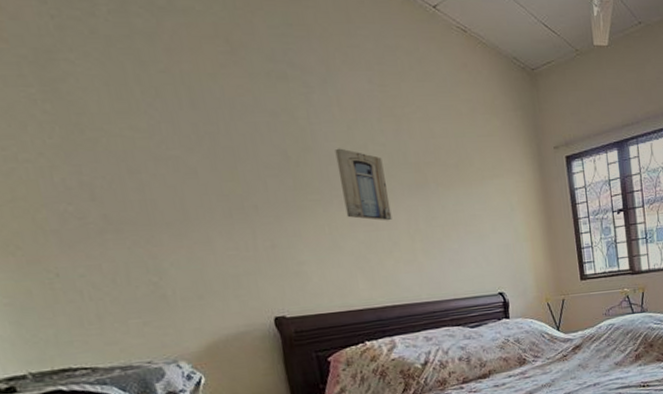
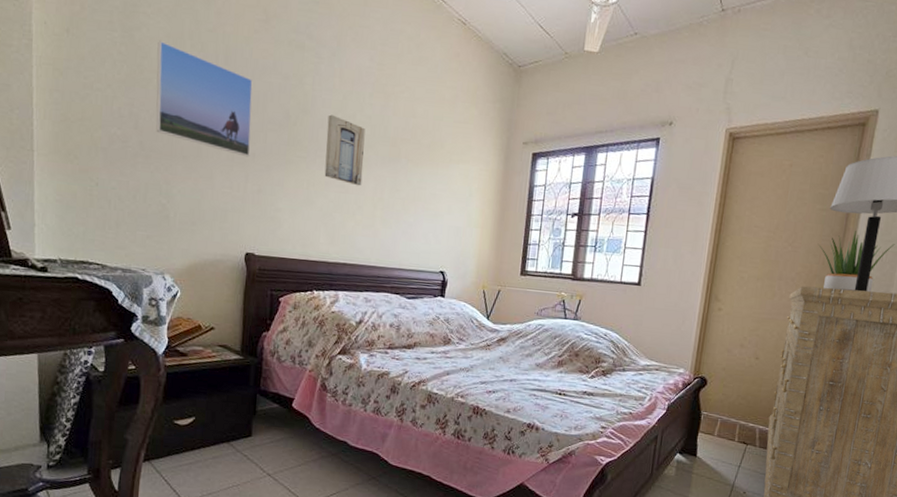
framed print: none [95,91,252,211] -> present [156,41,253,158]

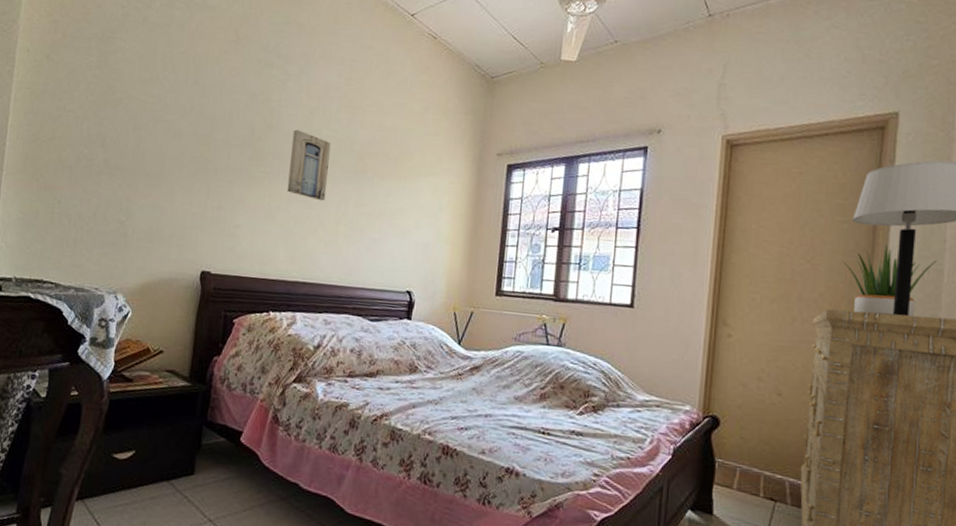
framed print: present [156,41,253,158] -> none [122,64,221,174]

